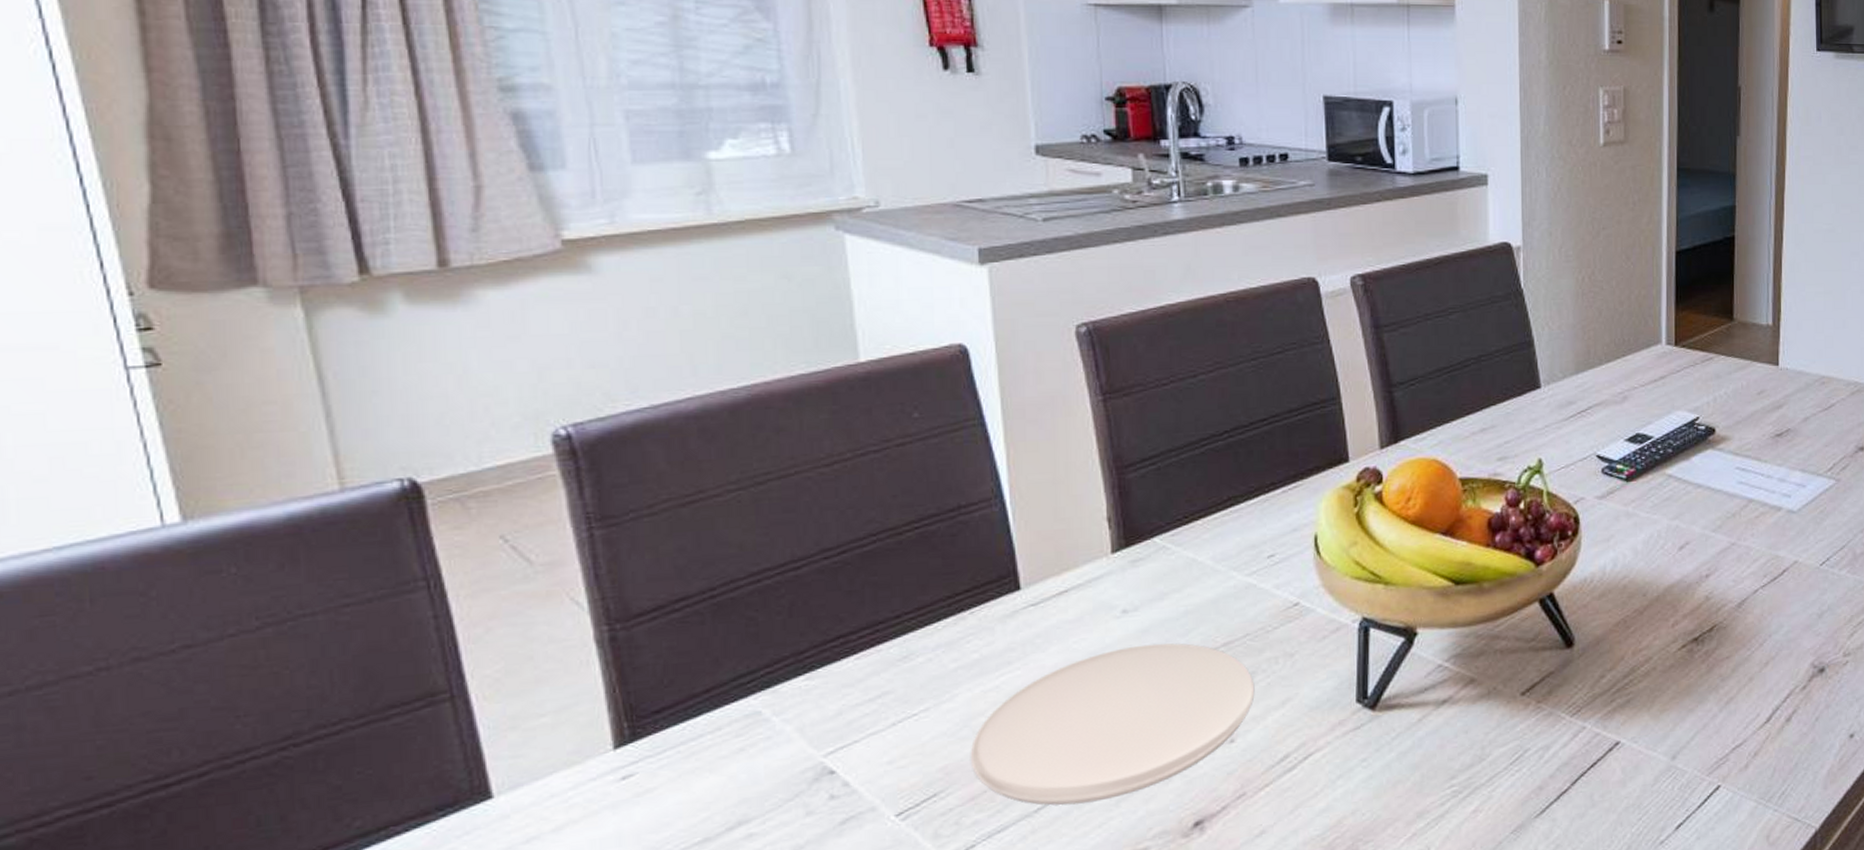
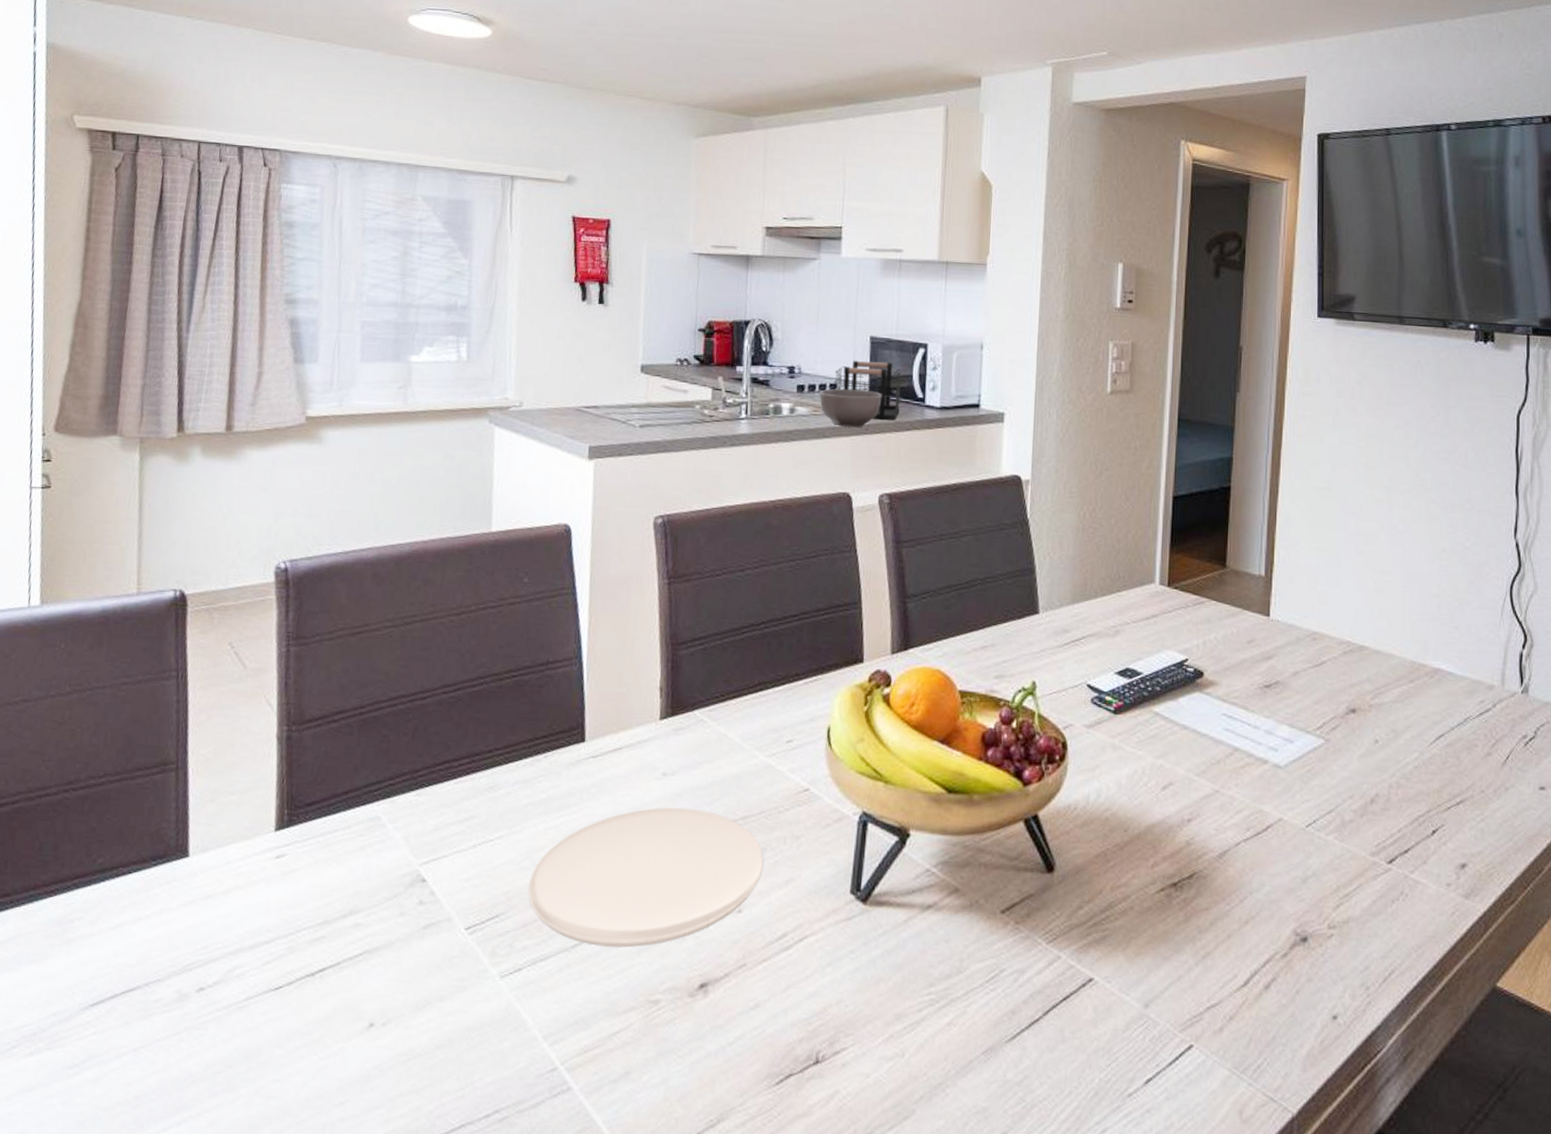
bowl: none [1268,159,1344,203] -> present [819,389,882,427]
dish rack: none [1283,125,1366,193] -> present [833,360,902,421]

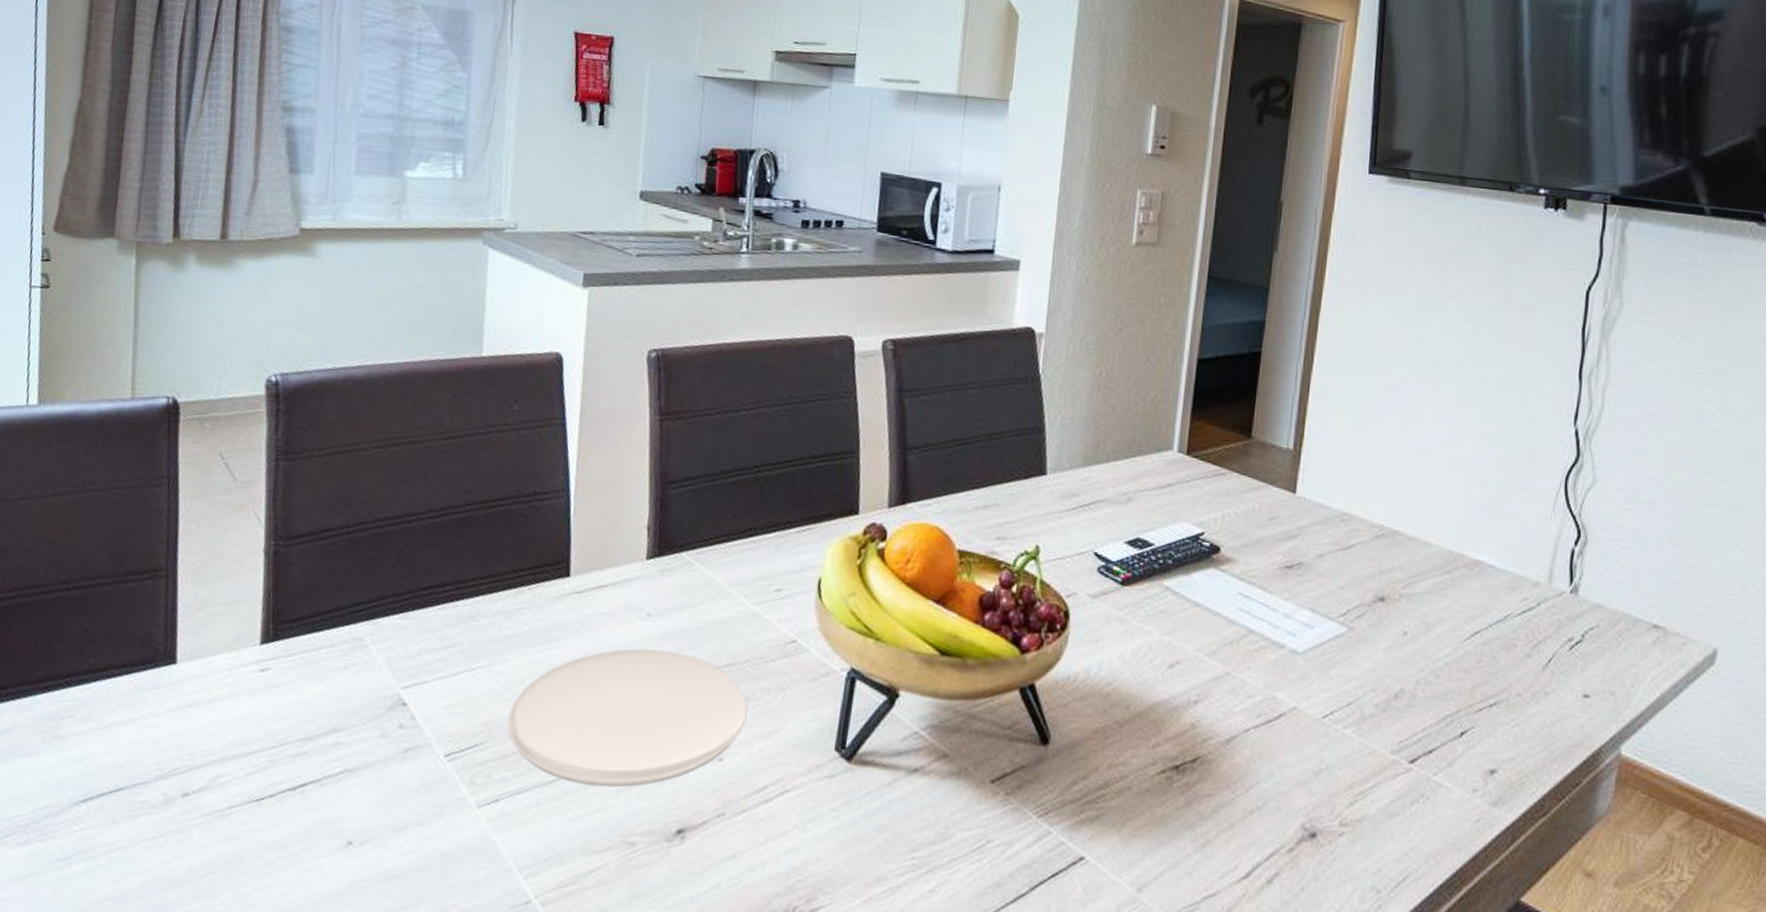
bowl: present [819,389,882,427] -> none [824,226,891,268]
dish rack: present [833,360,902,421] -> none [840,196,912,263]

